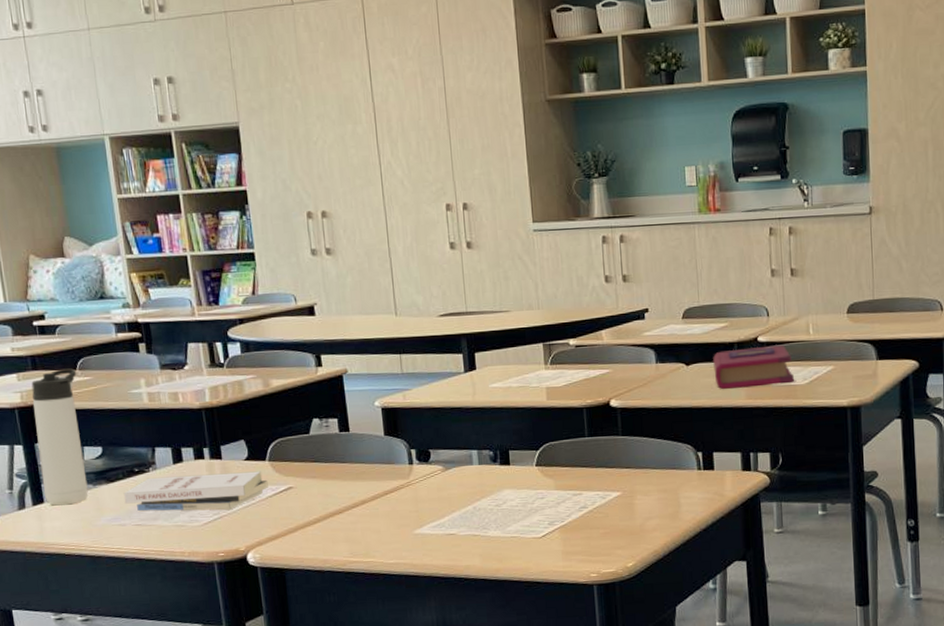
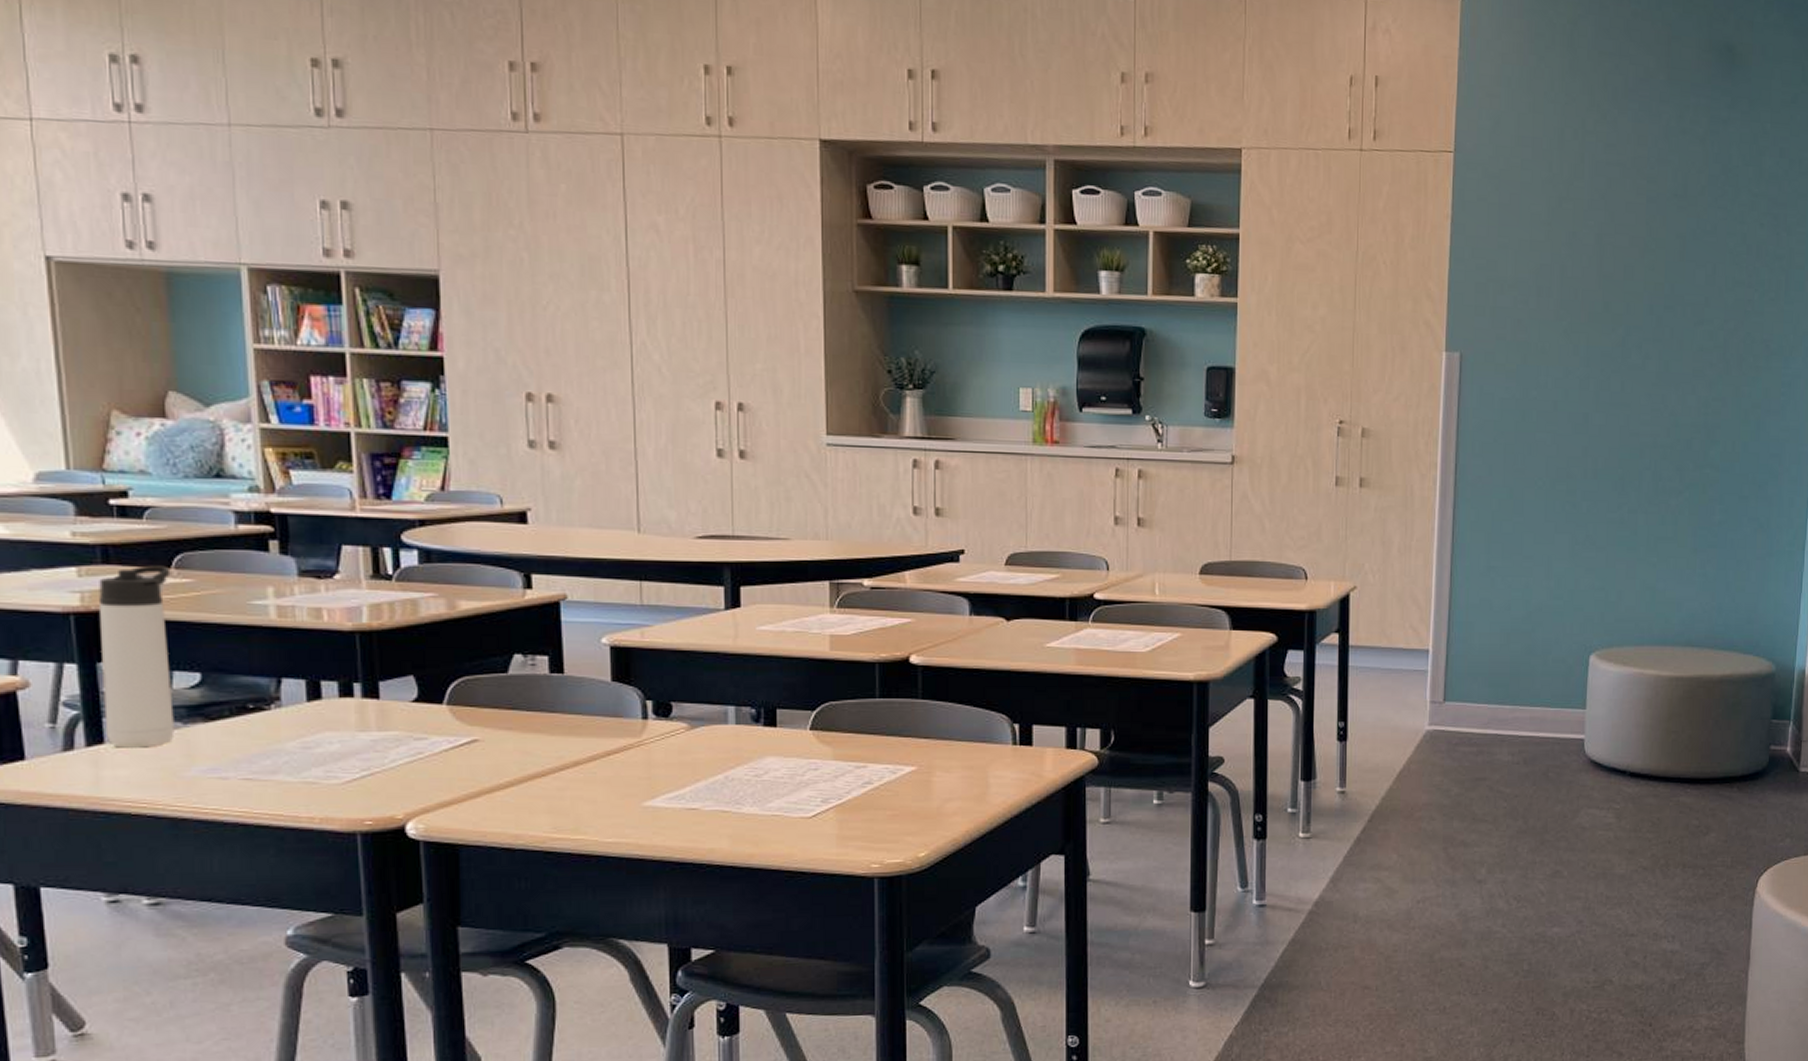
books: present [123,471,268,512] -> none [228,717,444,765]
book: present [712,344,794,390] -> none [1038,603,1134,652]

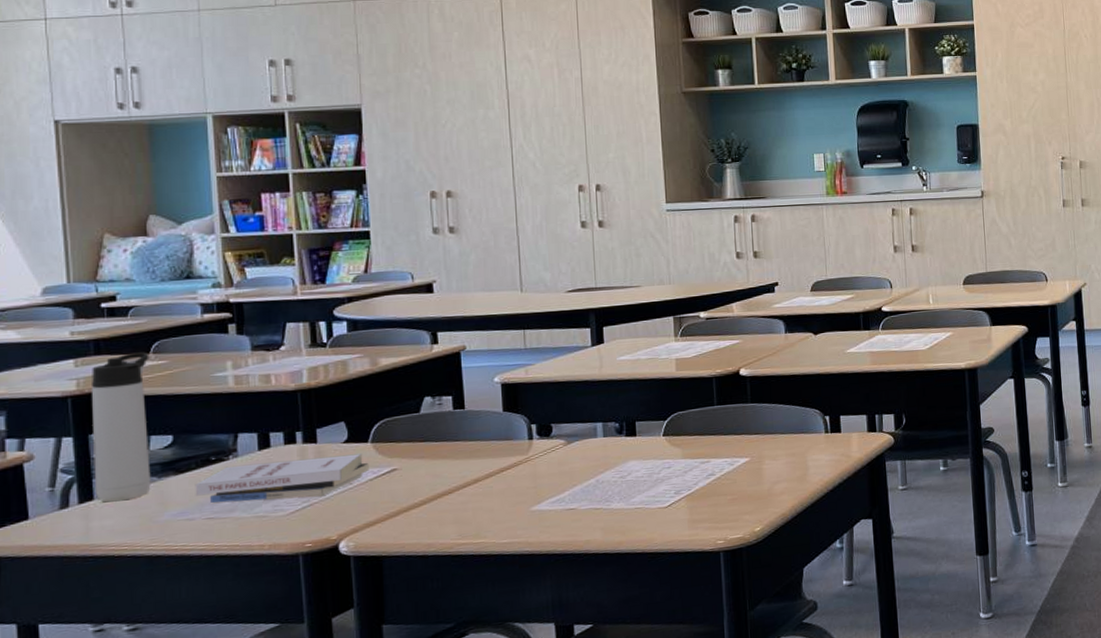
books: none [228,717,444,765] -> present [195,453,369,504]

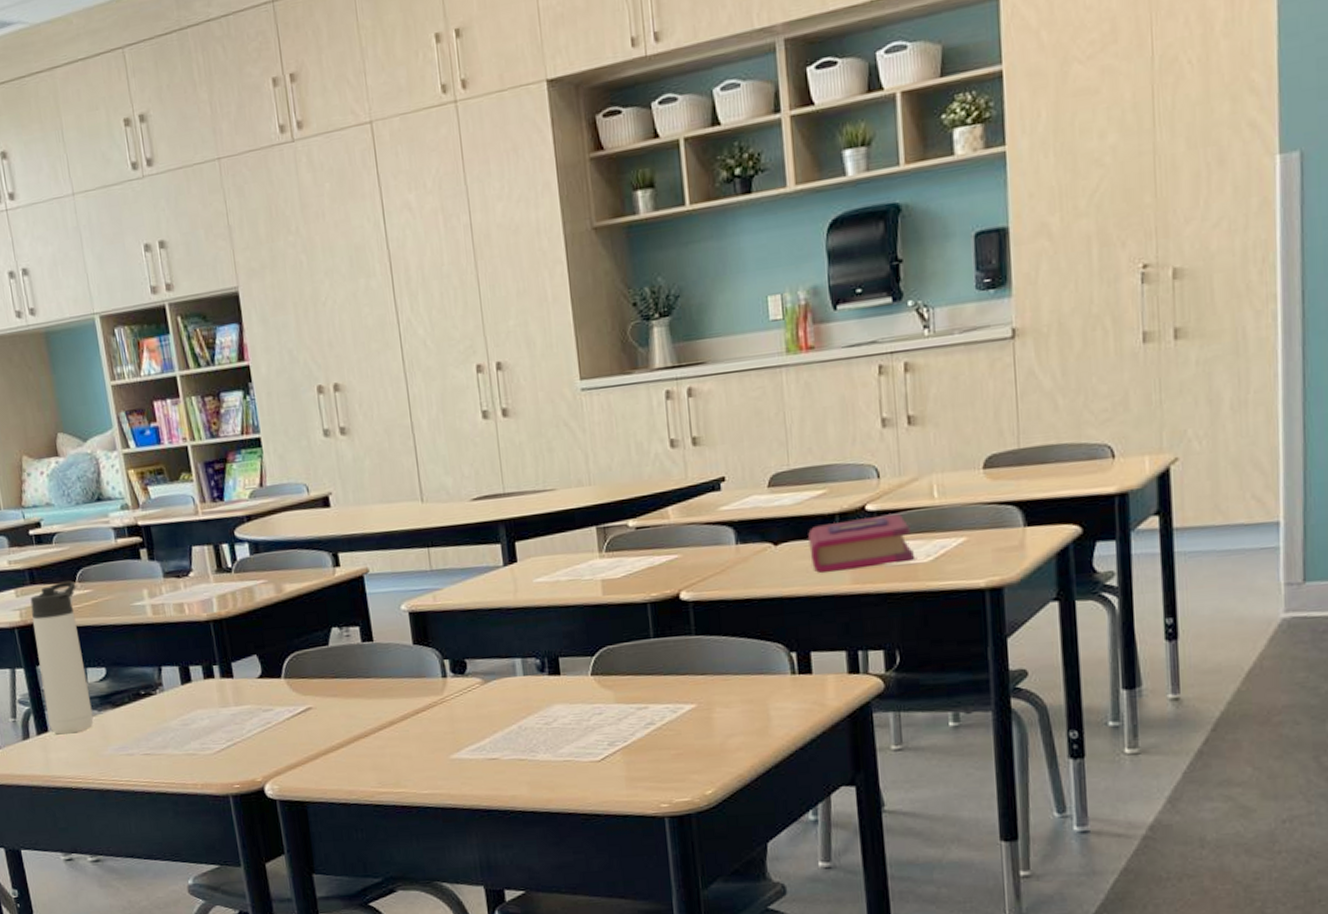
books: present [195,453,369,504] -> none [130,690,285,739]
book: none [839,313,916,357] -> present [807,512,914,574]

